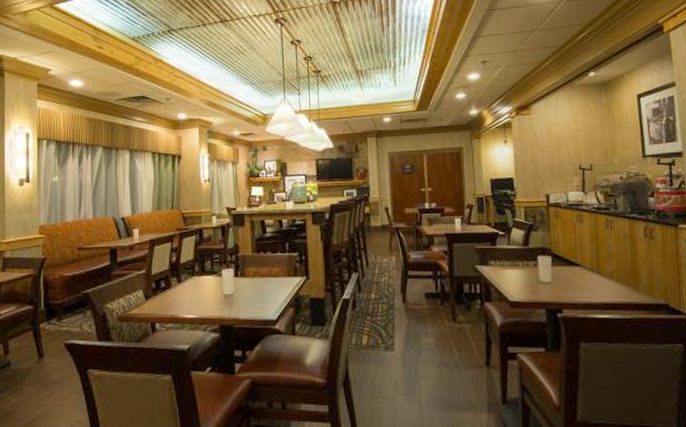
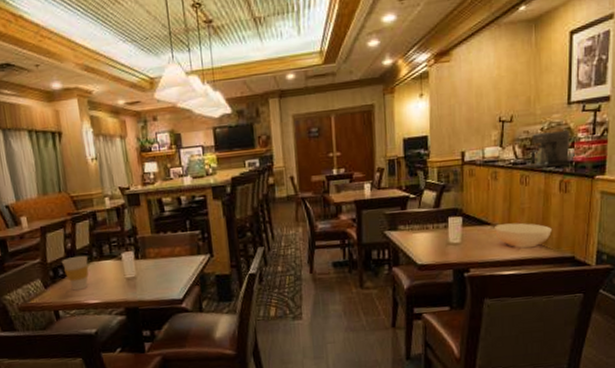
cup: none [165,269,190,304] -> present [62,255,89,291]
bowl: none [584,266,642,292] -> present [495,222,552,249]

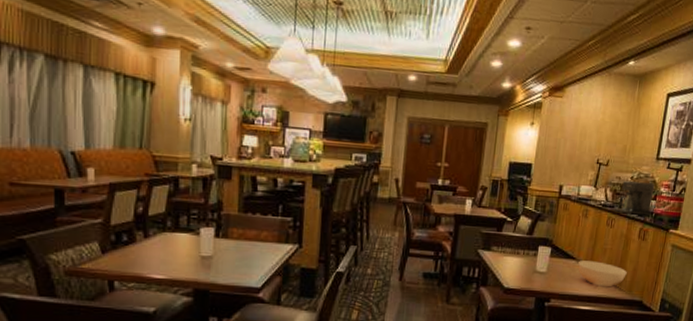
cup: present [62,255,89,291] -> none [128,222,160,262]

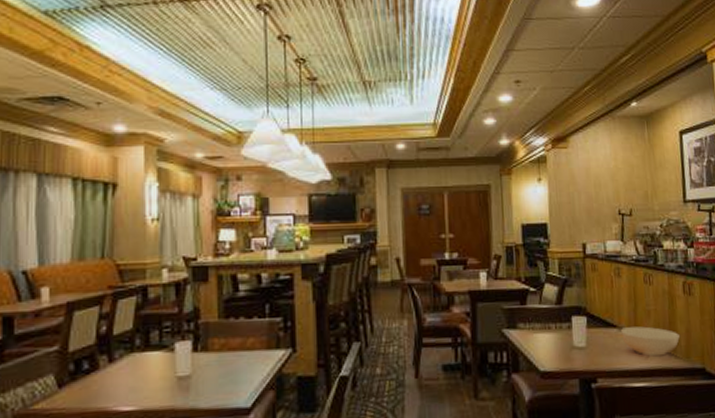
coffee maker: present [614,181,655,217] -> none [649,229,690,269]

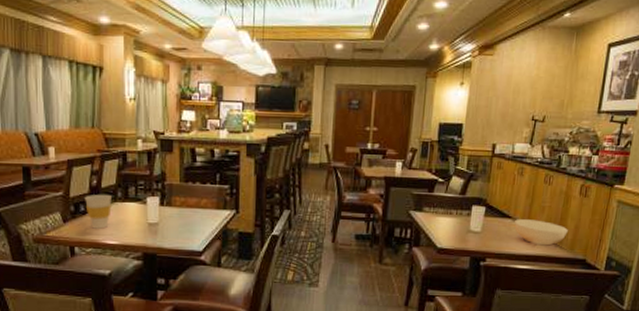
cup: none [90,343,127,392] -> present [85,194,112,229]

